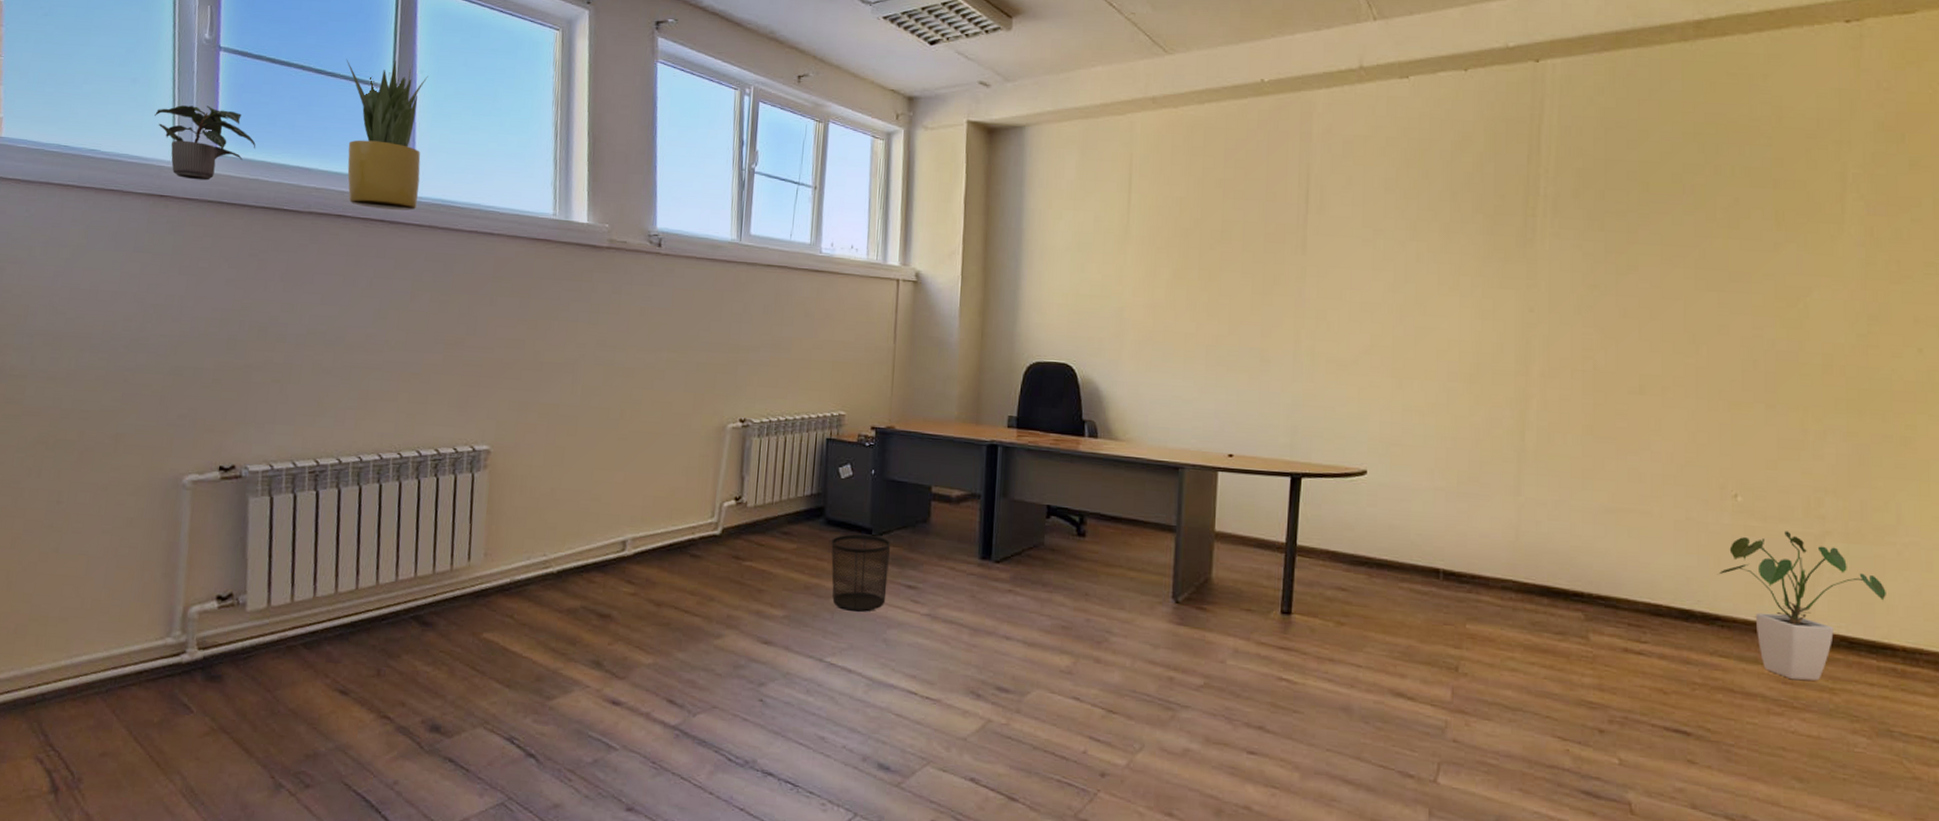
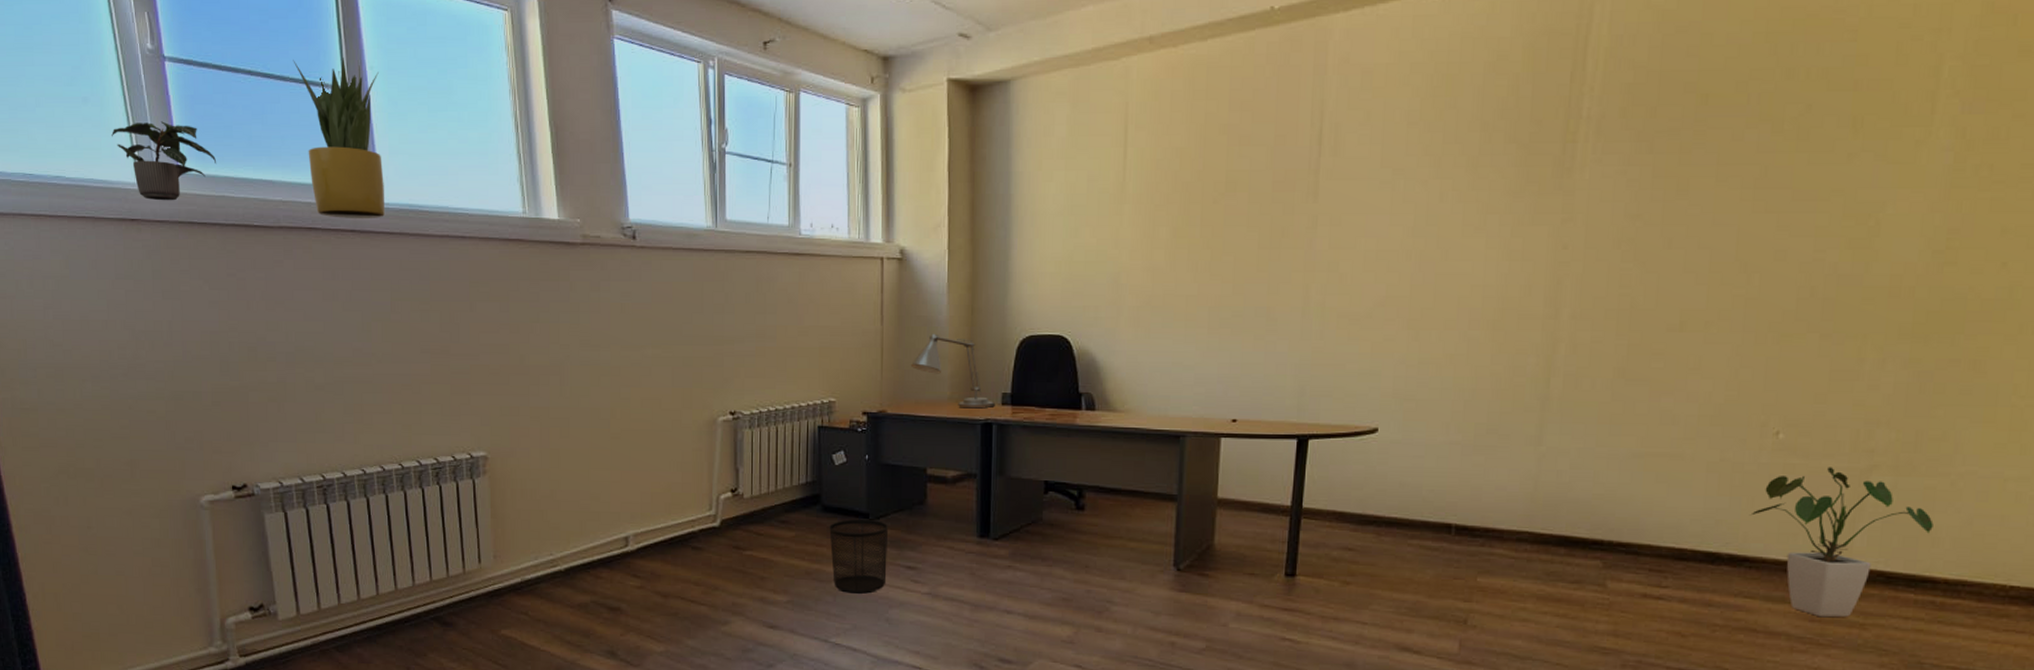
desk lamp: none [921,354,1002,430] -> present [911,333,996,409]

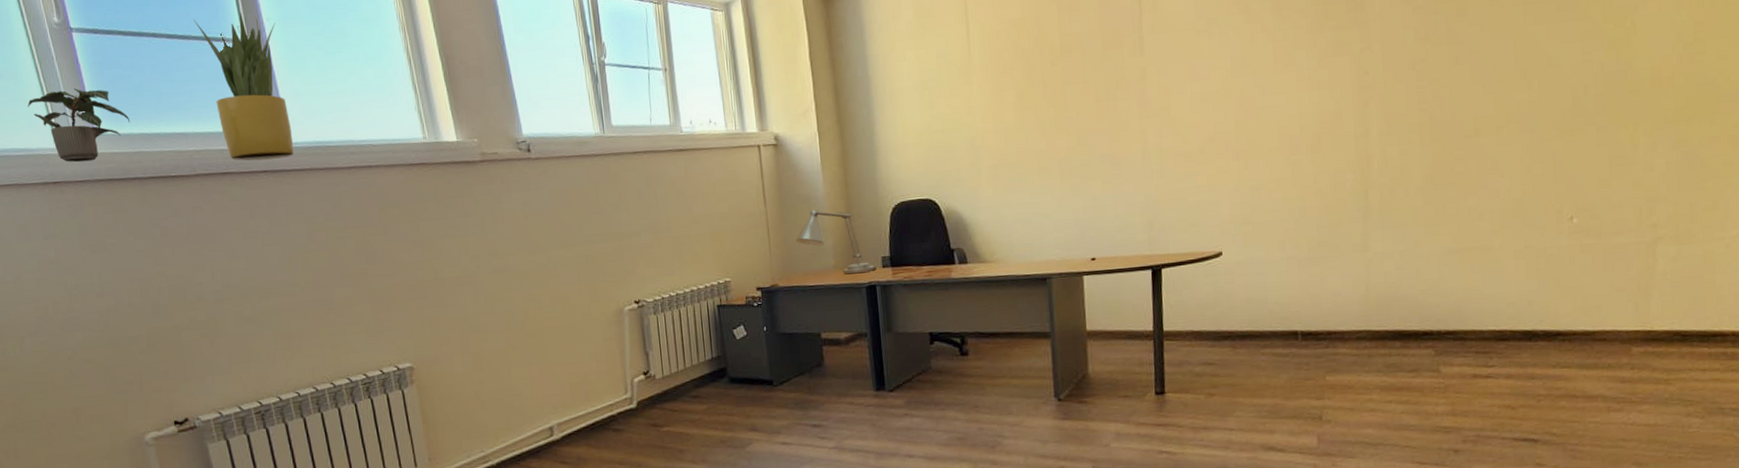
waste bin: present [829,518,888,594] -> none [737,385,795,456]
house plant: present [1750,467,1934,618] -> none [1557,243,1716,378]

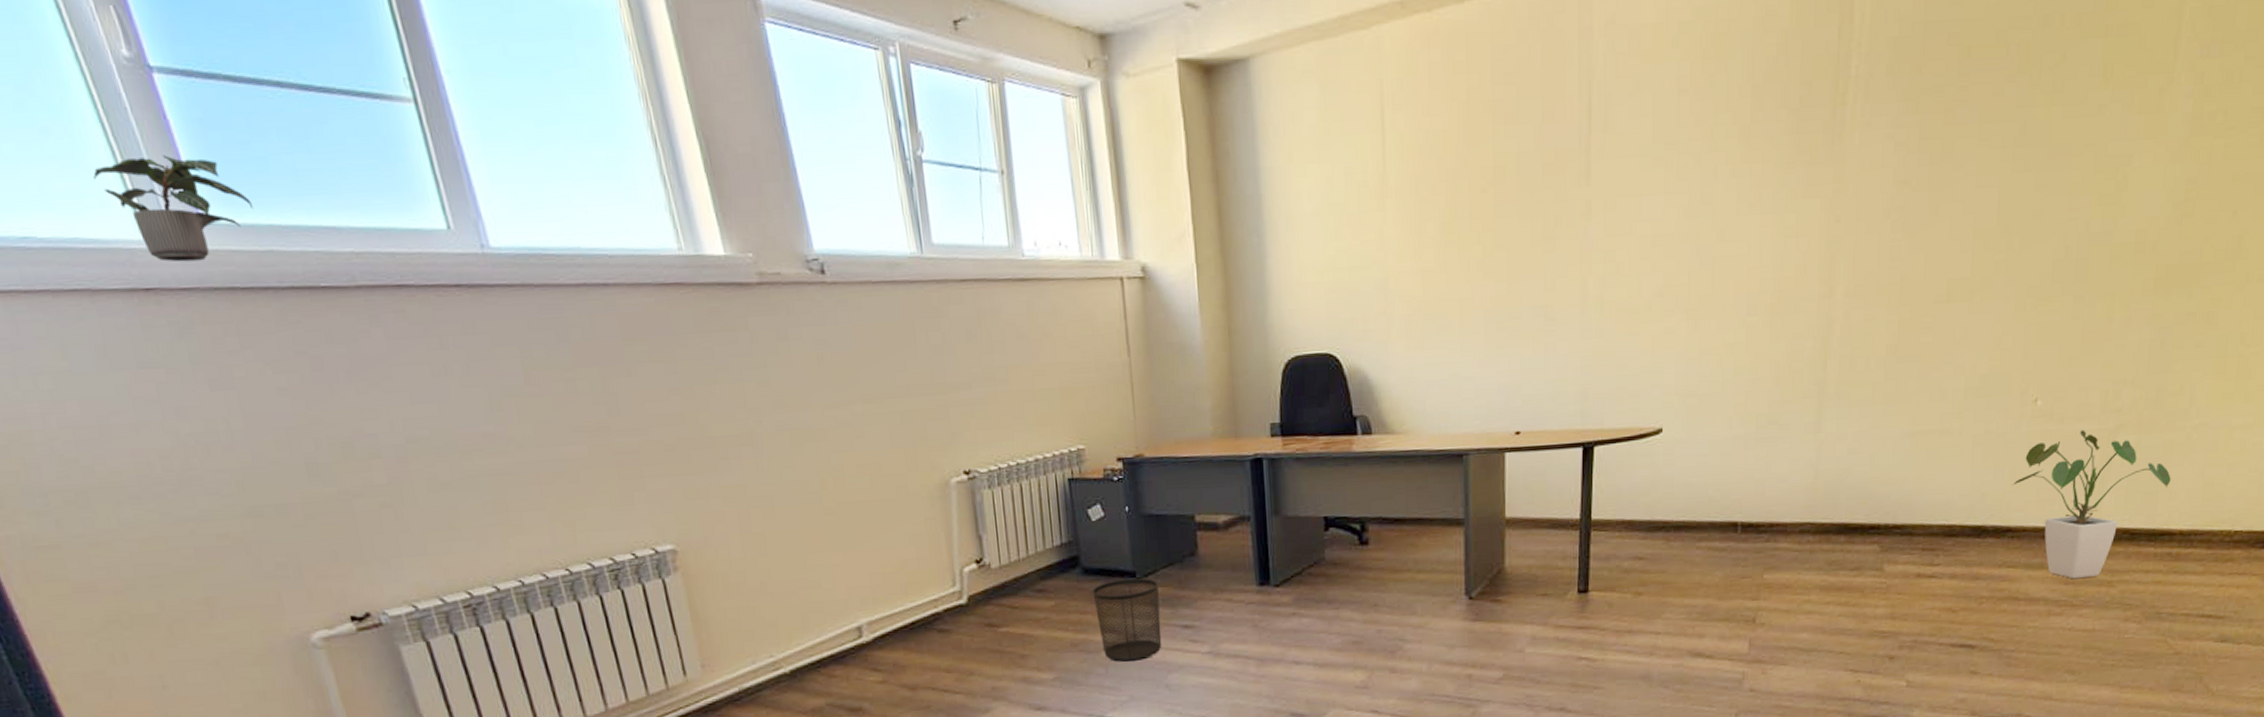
planter: present [193,13,294,161] -> none [336,59,497,271]
waste bin: none [737,385,795,456] -> present [1092,578,1161,662]
desk lamp: present [796,209,878,275] -> none [1166,361,1265,445]
house plant: none [1557,243,1716,378] -> present [2012,430,2171,579]

